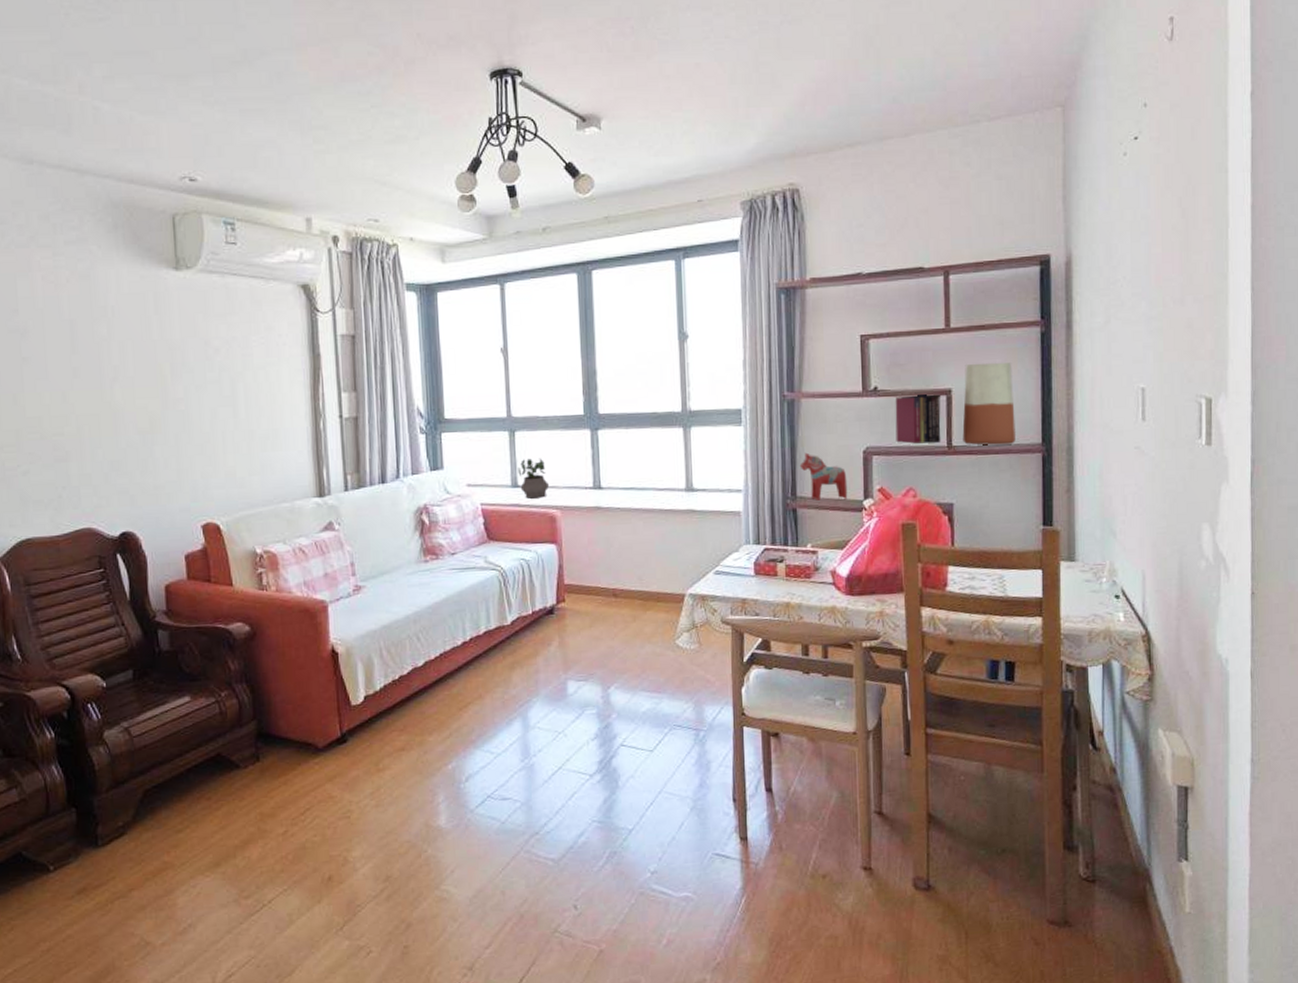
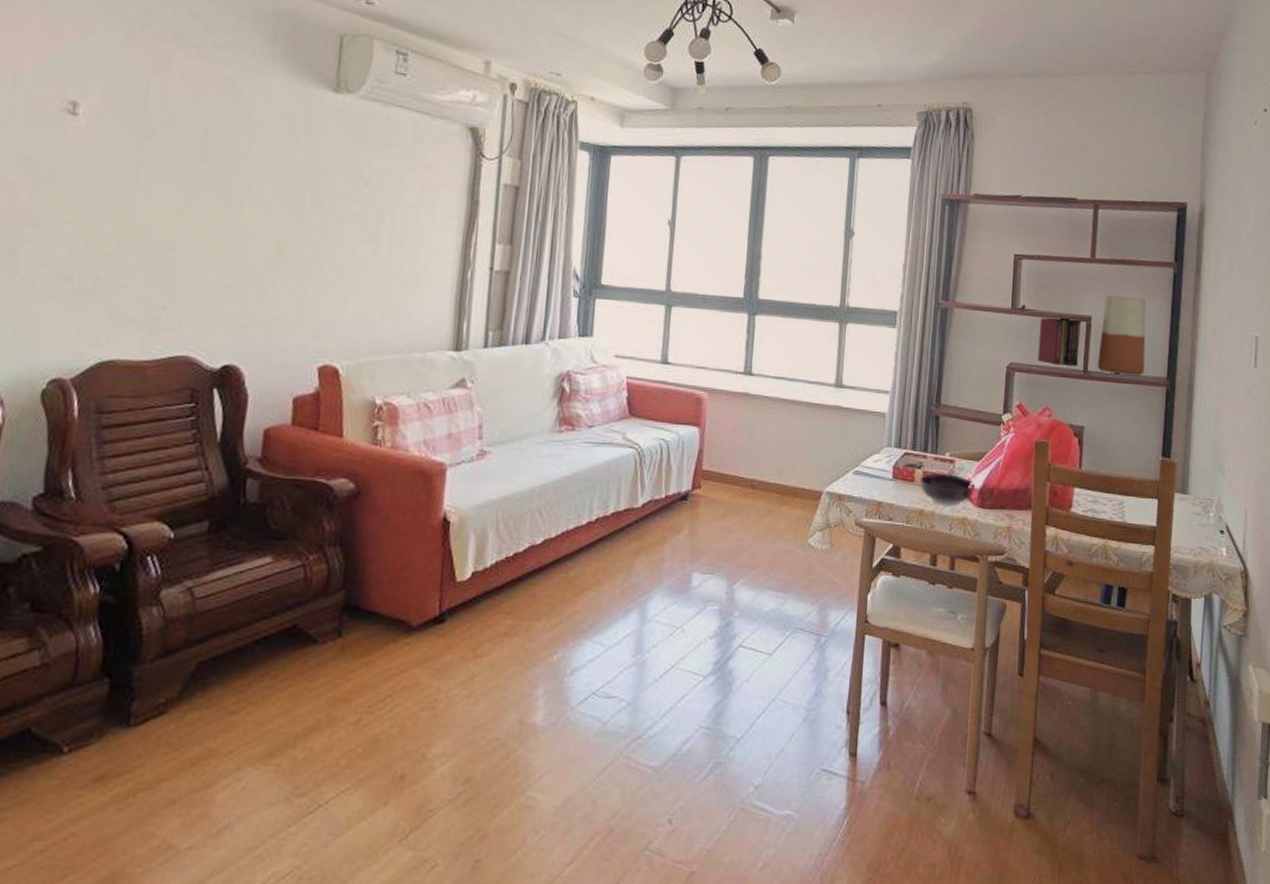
potted plant: present [518,458,550,499] -> none [669,336,700,378]
bowl: none [783,565,841,597] -> present [919,473,975,506]
decorative figurine: present [799,452,848,501] -> none [946,361,990,411]

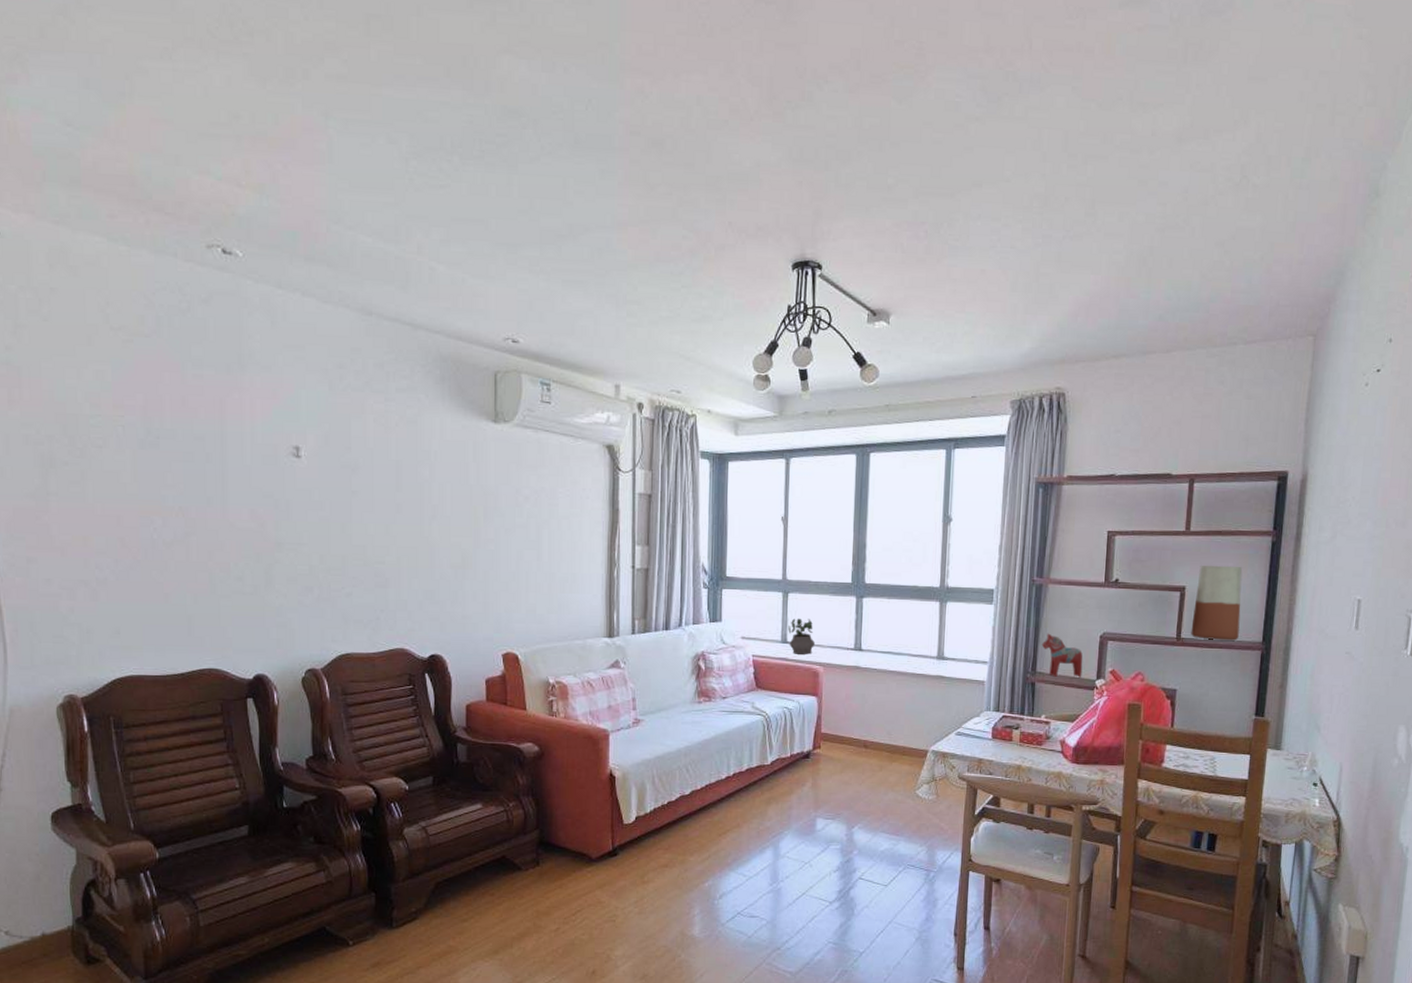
potted plant: none [669,336,700,378] -> present [788,618,816,654]
bowl: present [919,473,975,506] -> none [1017,733,1069,762]
decorative figurine: none [946,361,990,411] -> present [1041,633,1083,677]
books: present [1037,315,1081,367] -> none [1130,587,1175,635]

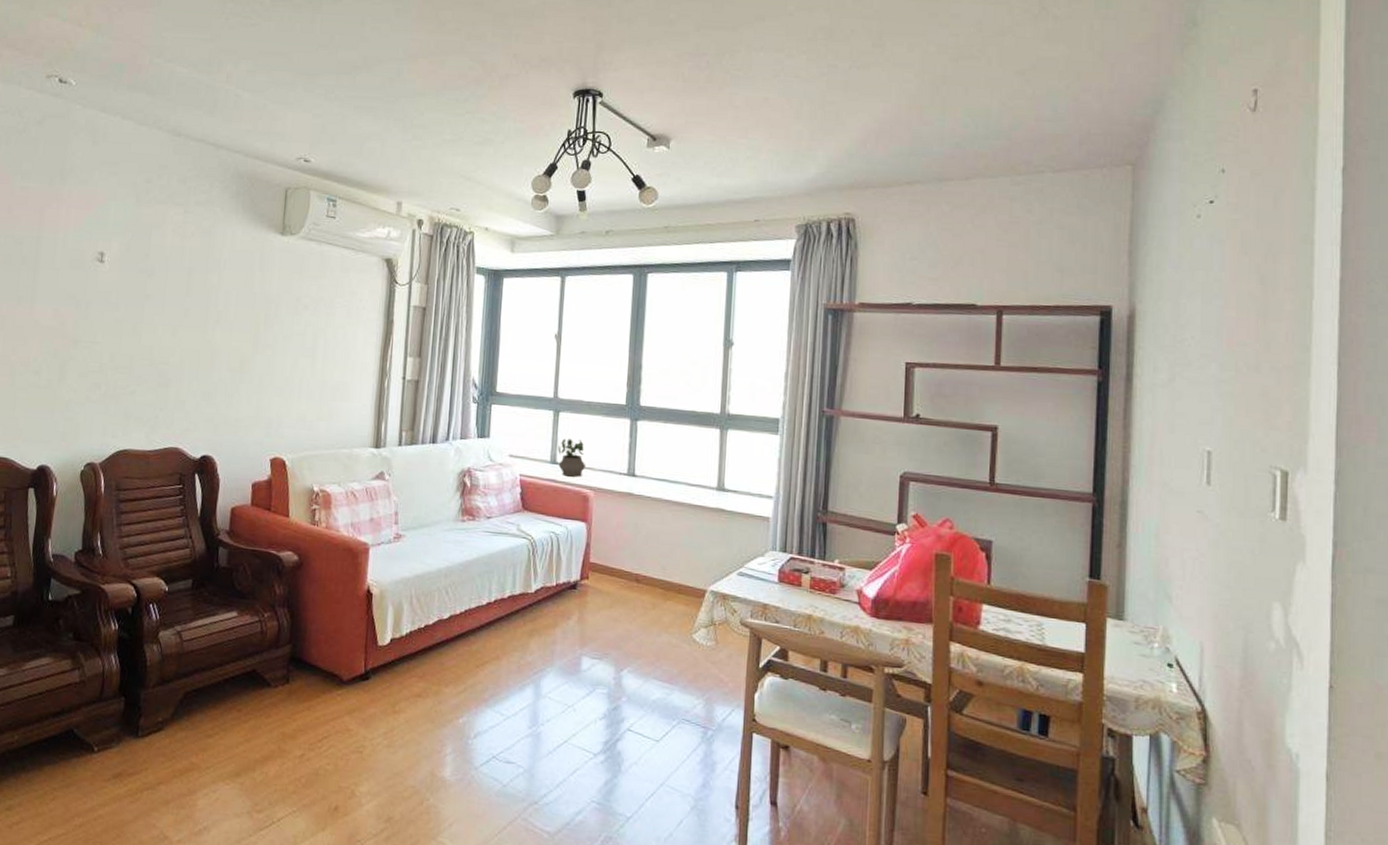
decorative figurine: present [1041,633,1083,677] -> none [833,469,881,520]
vase: present [1191,565,1243,641] -> none [1006,403,1065,490]

